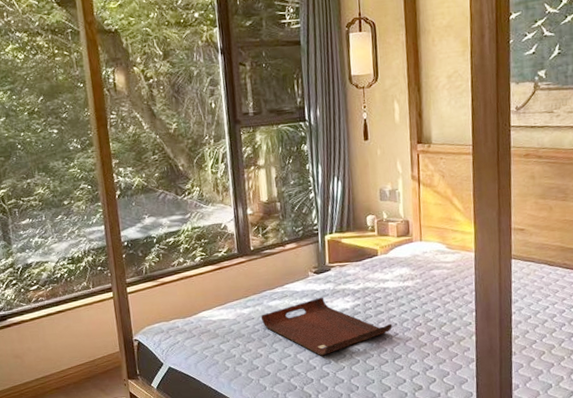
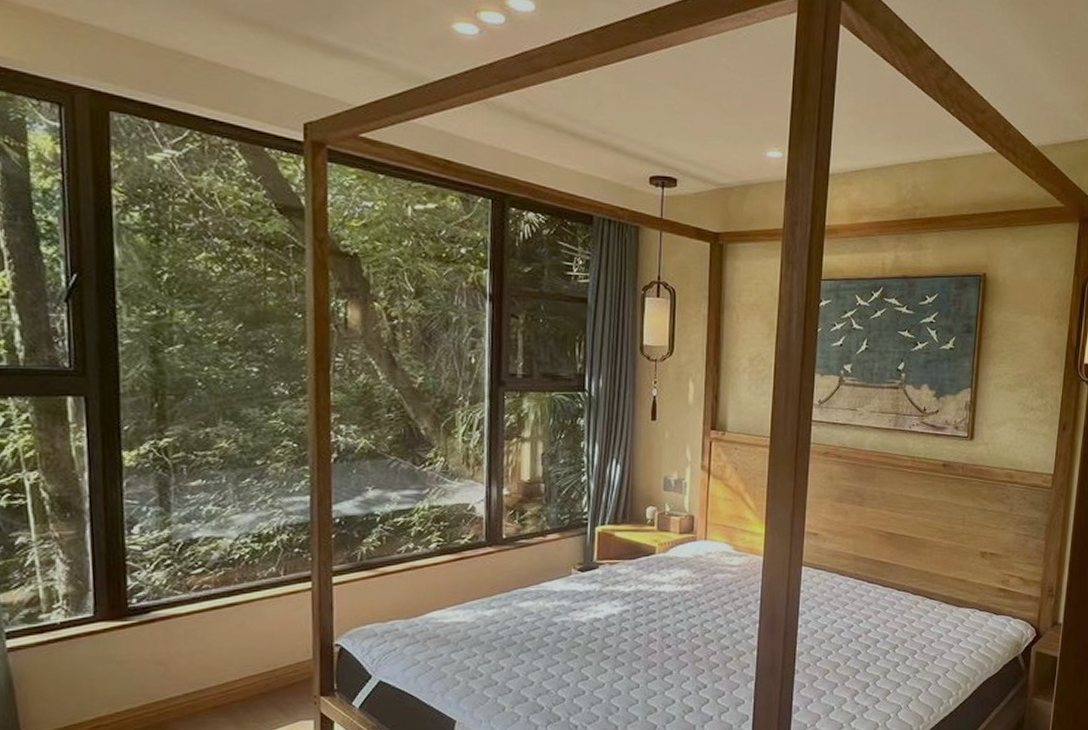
serving tray: present [260,297,392,356] -> none [507,599,665,671]

